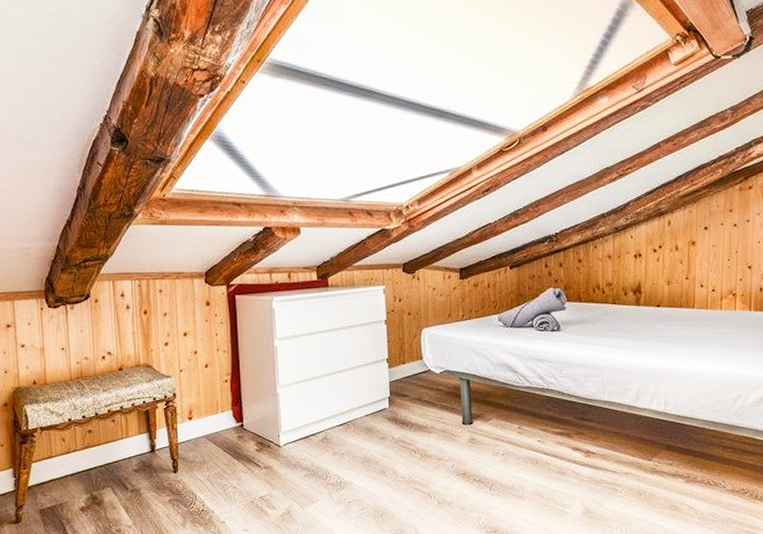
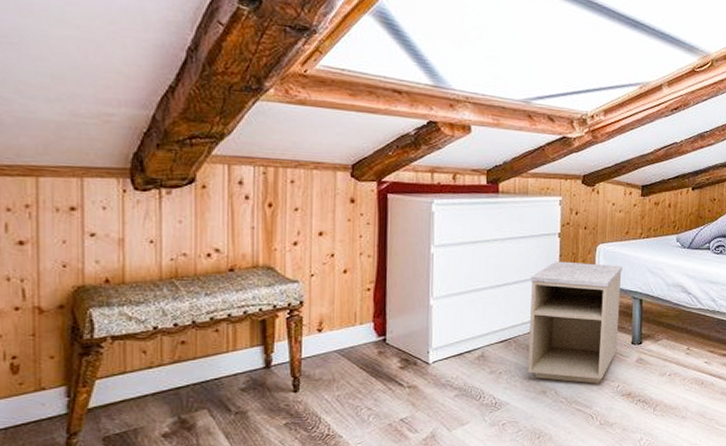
nightstand: none [363,346,449,464] -> present [528,261,623,384]

